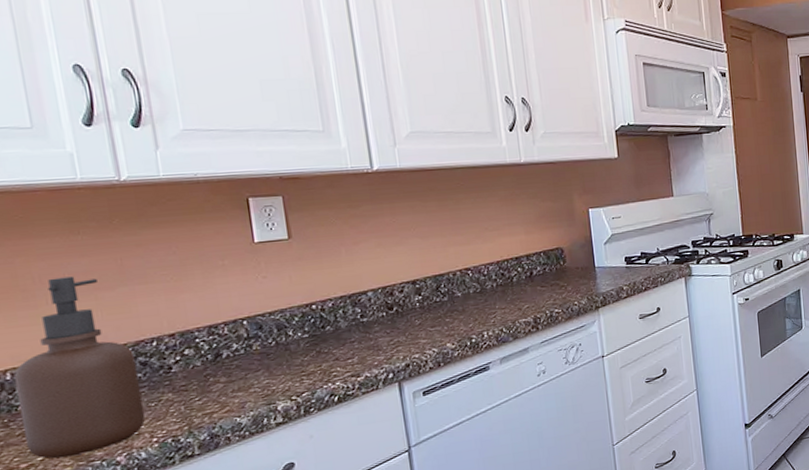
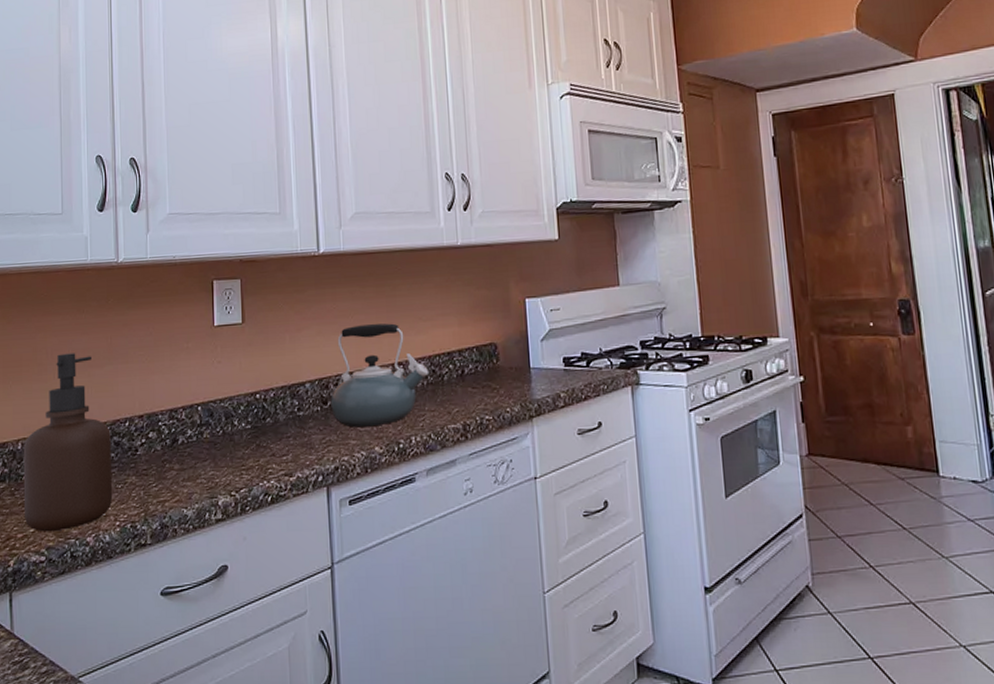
kettle: none [396,234,498,329] -> present [330,323,429,428]

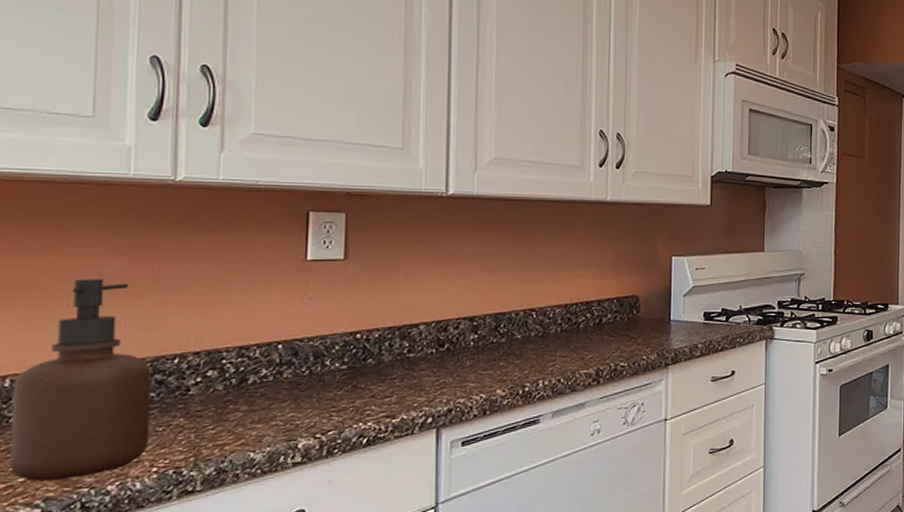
kettle: present [330,323,429,428] -> none [448,270,564,371]

